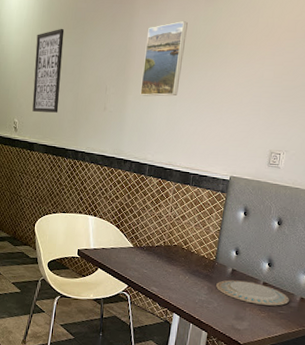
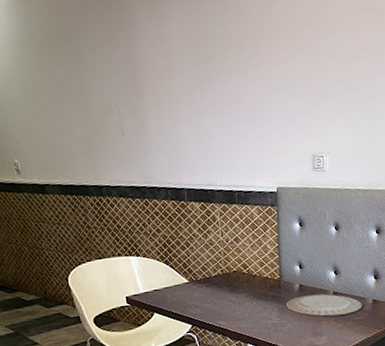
wall art: present [32,28,65,113] -> none [20,46,67,149]
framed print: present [140,21,188,97] -> none [153,25,202,114]

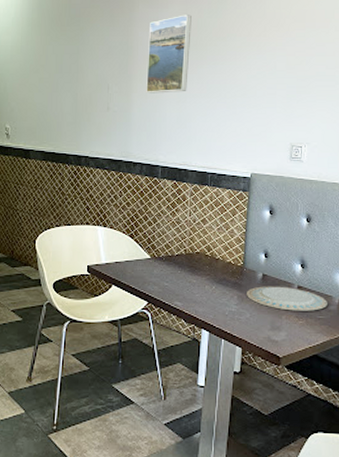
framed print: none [153,25,202,114] -> present [146,15,192,93]

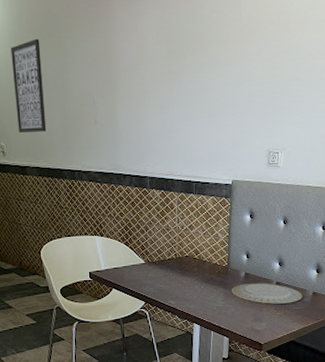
wall art: none [26,26,58,117] -> present [10,38,47,134]
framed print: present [146,15,192,93] -> none [129,21,170,105]

